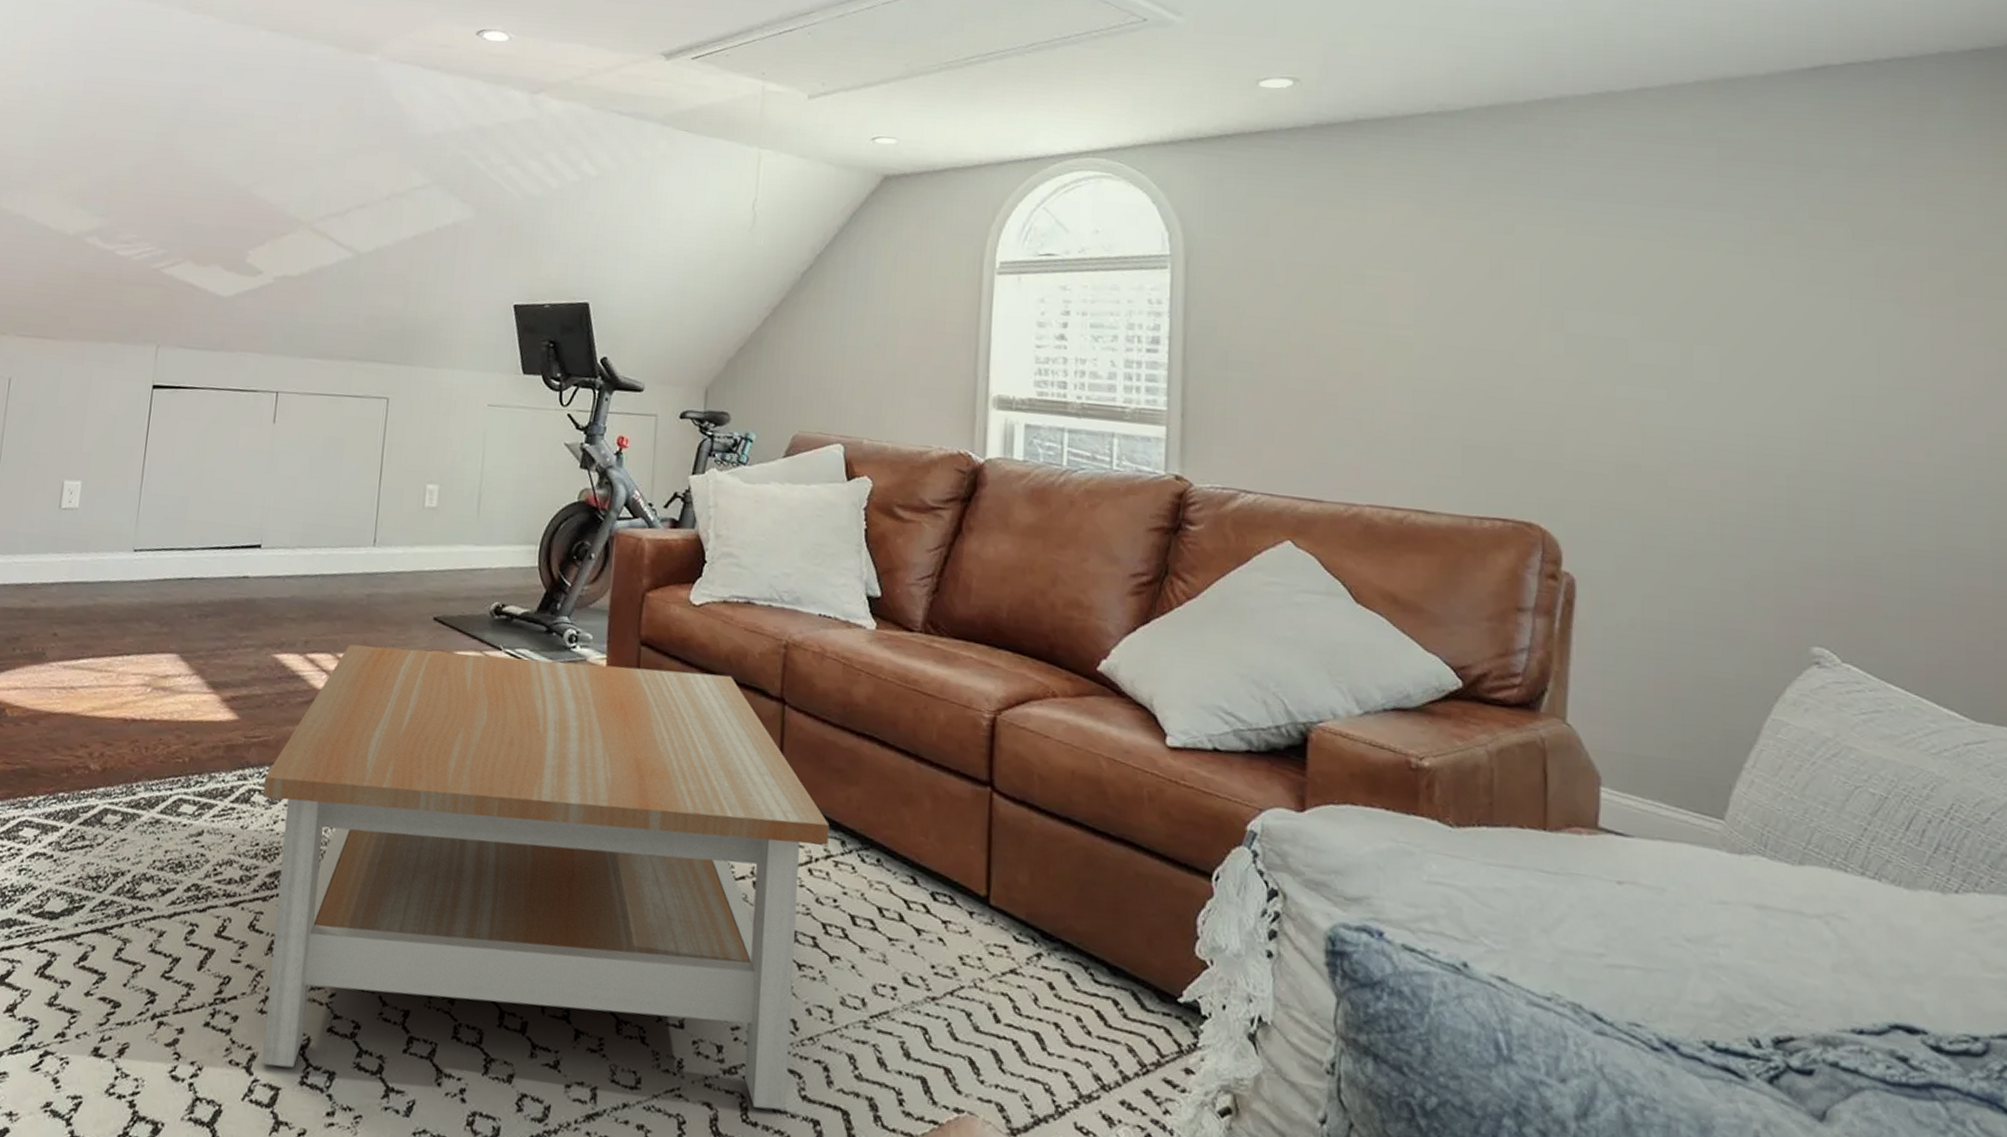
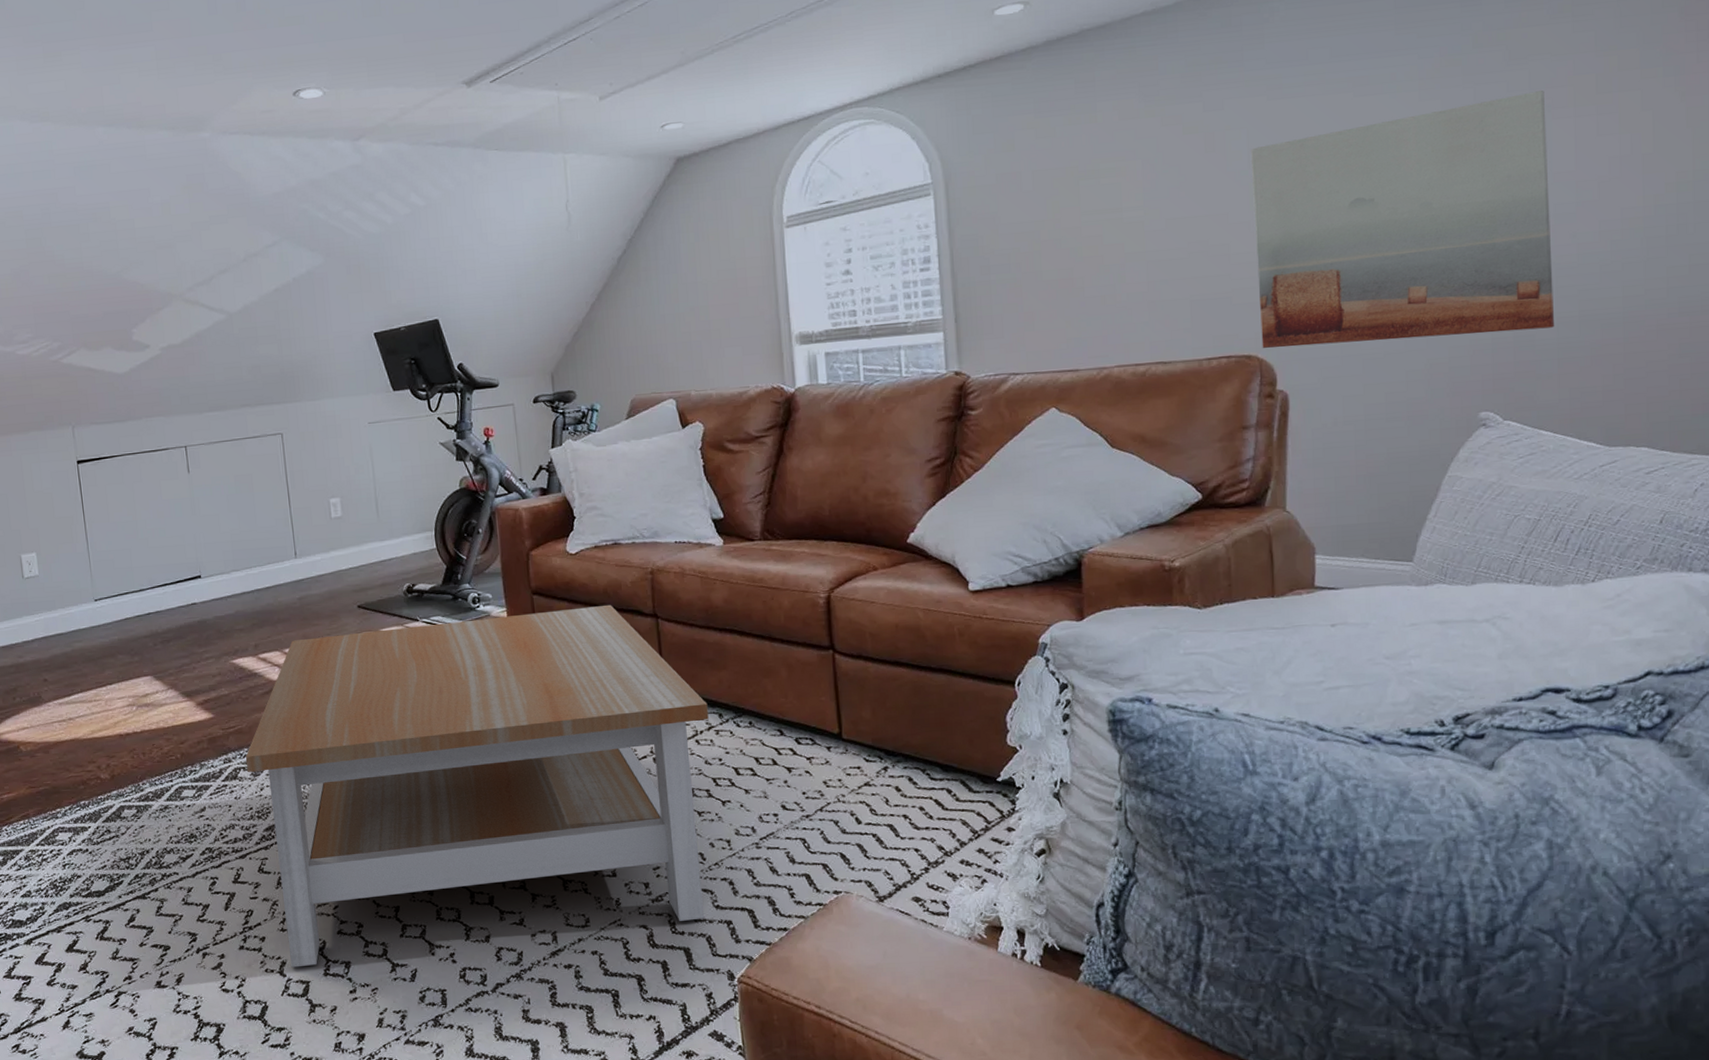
wall art: none [1543,279,1907,560] -> present [1250,90,1555,348]

